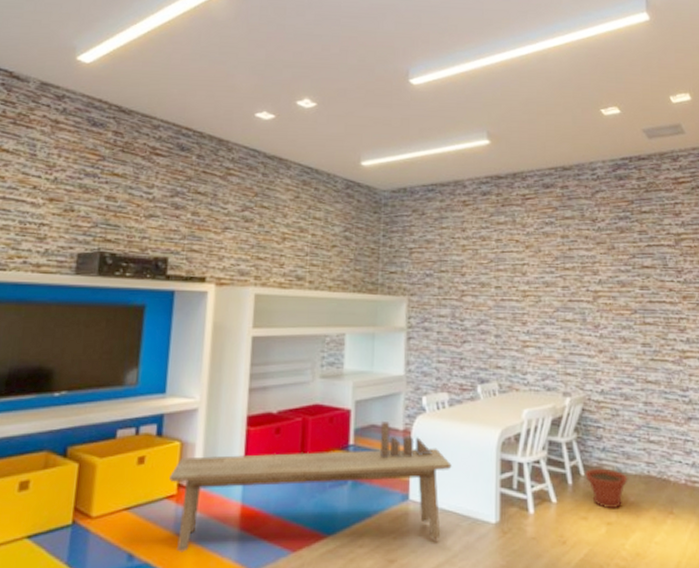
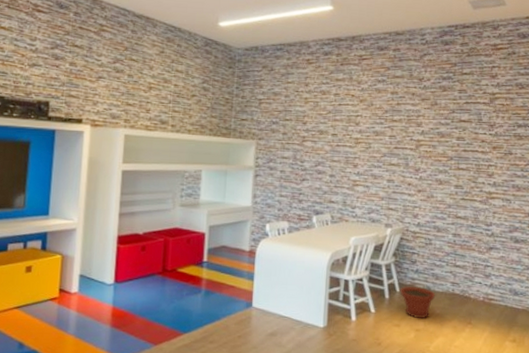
bench: present [169,448,452,552] -> none [53,266,289,343]
wooden block set: present [380,422,432,458] -> none [229,244,273,273]

